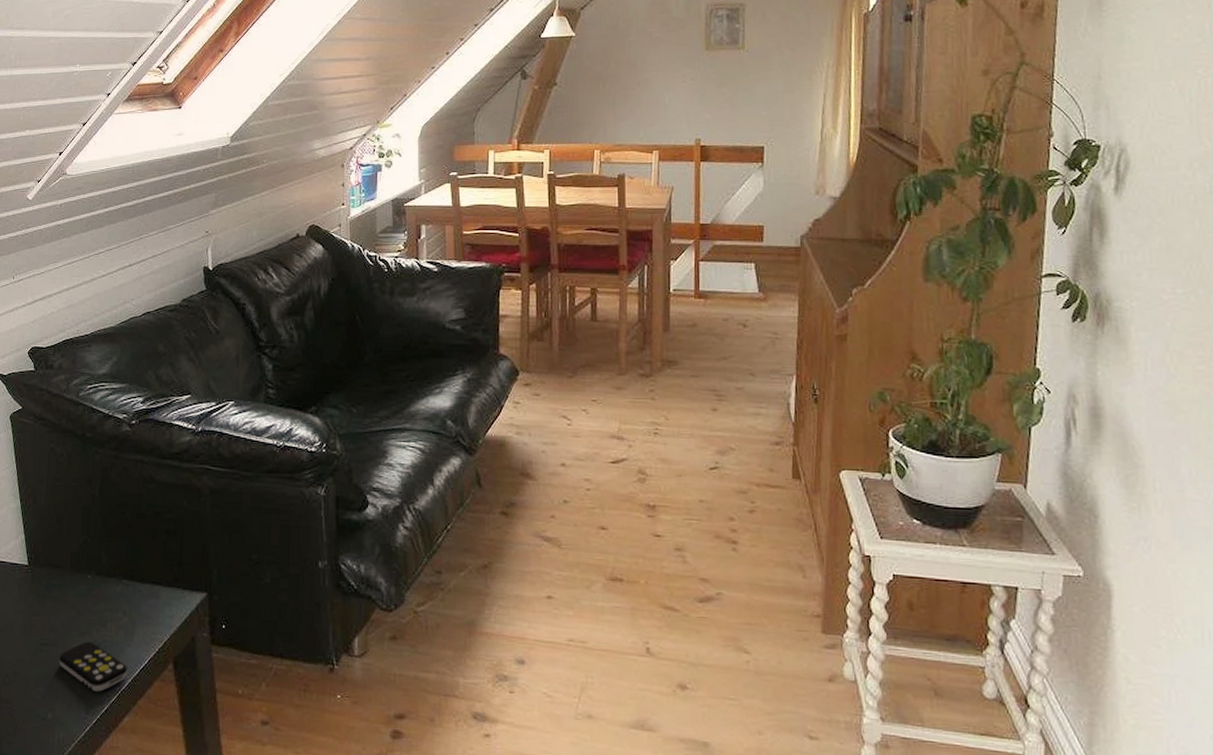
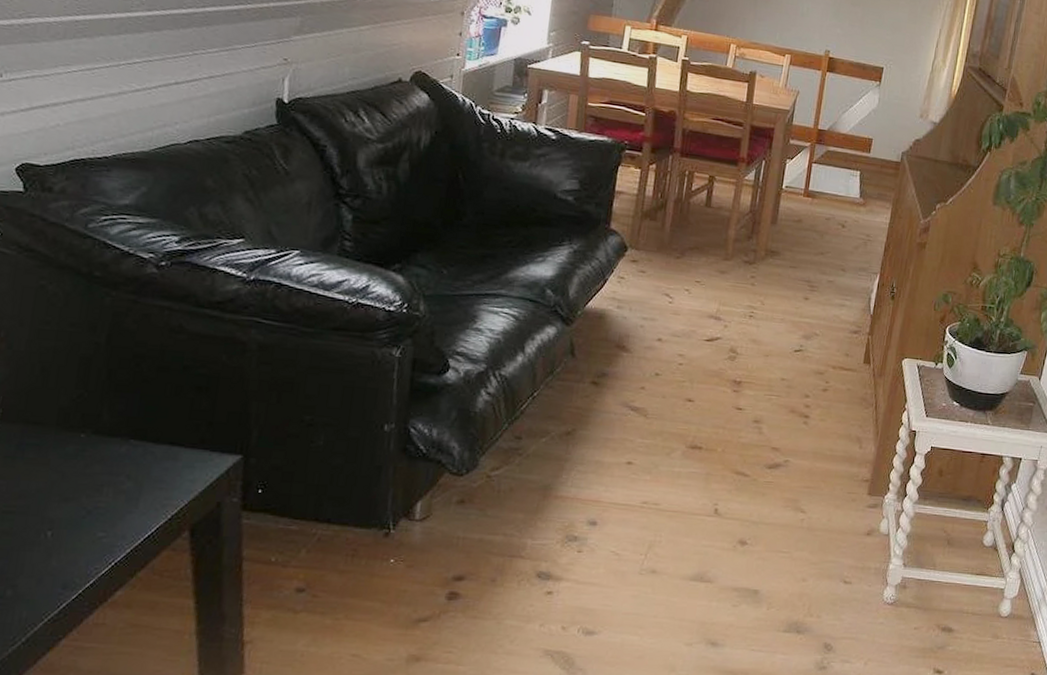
remote control: present [59,641,128,692] -> none [28,508,127,564]

